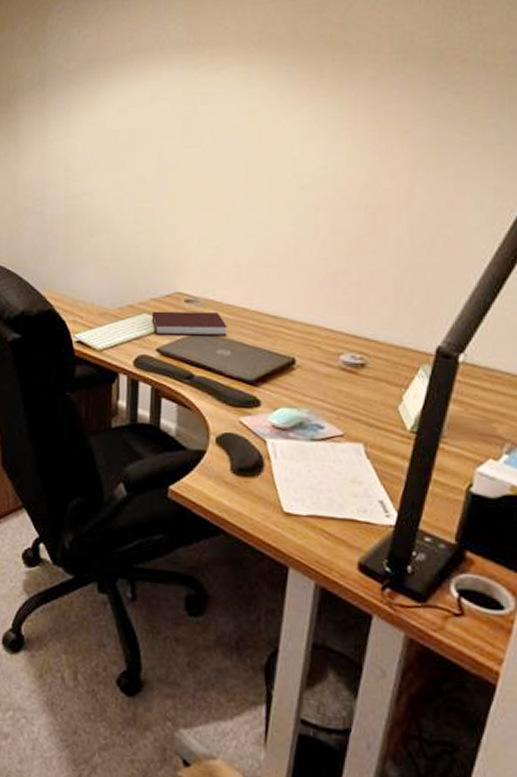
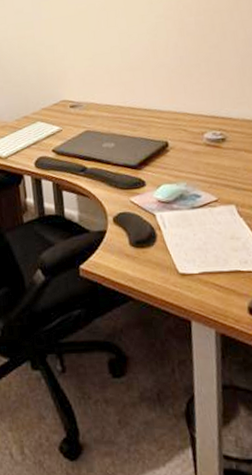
notebook: present [151,311,227,336] -> none [44,113,109,138]

